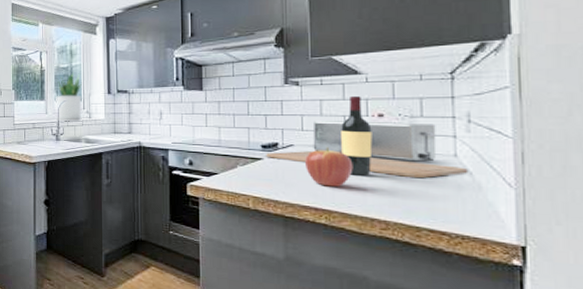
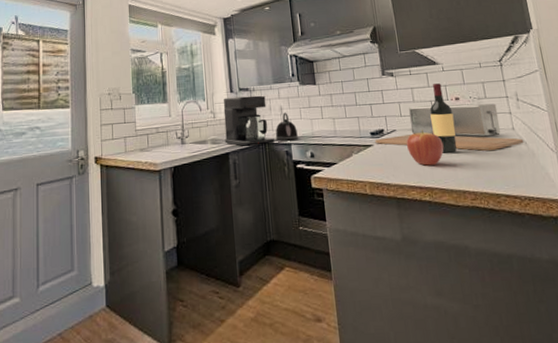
planter: present [56,72,82,122] -> none [179,72,207,124]
coffee maker: none [99,98,151,149] -> present [223,95,275,147]
kettle: none [152,117,178,146] -> present [275,112,299,141]

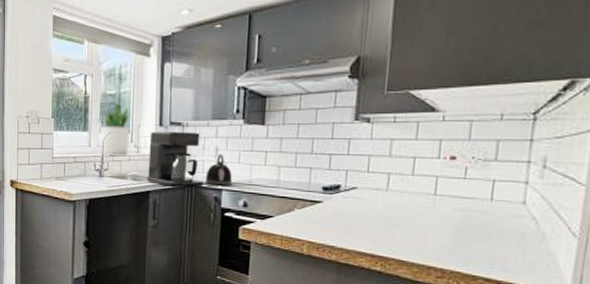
planter: none [179,72,207,124] -> present [100,100,131,157]
chopping board: present [375,135,524,151] -> none [326,194,535,226]
fruit: present [406,129,444,166] -> none [367,190,417,233]
toaster: present [408,103,500,138] -> none [377,162,509,210]
wine bottle: present [429,83,458,153] -> none [406,136,442,222]

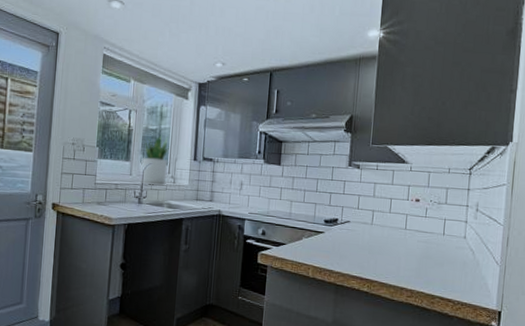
coffee maker: present [146,131,203,188] -> none [181,165,229,217]
kettle: present [205,154,233,186] -> none [231,188,254,217]

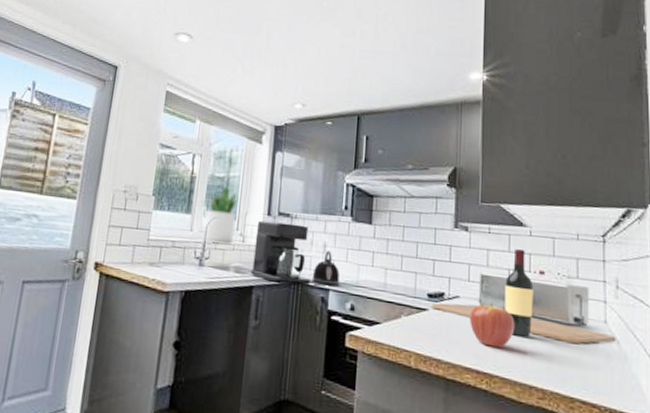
coffee maker: none [181,165,229,217] -> present [250,220,310,286]
kettle: none [231,188,254,217] -> present [311,250,340,287]
chopping board: none [327,227,472,255] -> present [431,303,616,344]
fruit: none [357,224,393,260] -> present [470,301,515,348]
toaster: none [364,201,455,243] -> present [478,272,590,328]
wine bottle: none [386,182,410,251] -> present [505,249,534,337]

